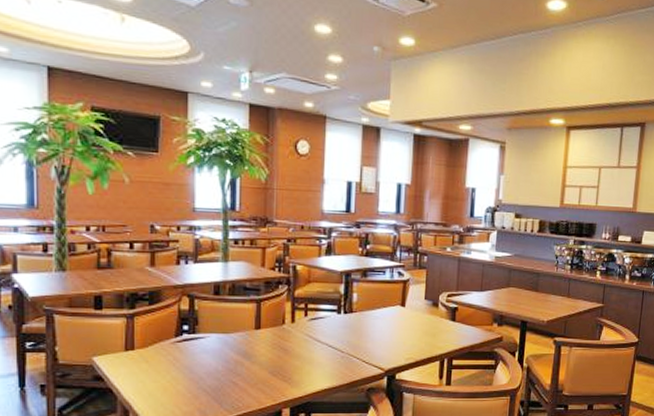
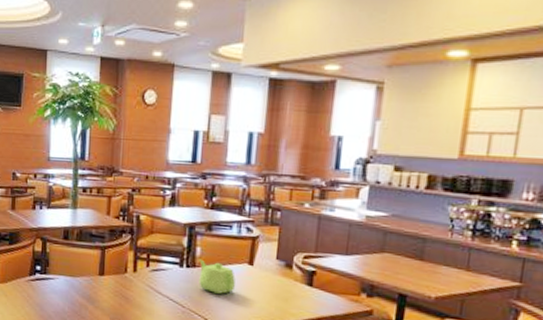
teapot: none [356,304,390,337] -> present [199,259,235,295]

